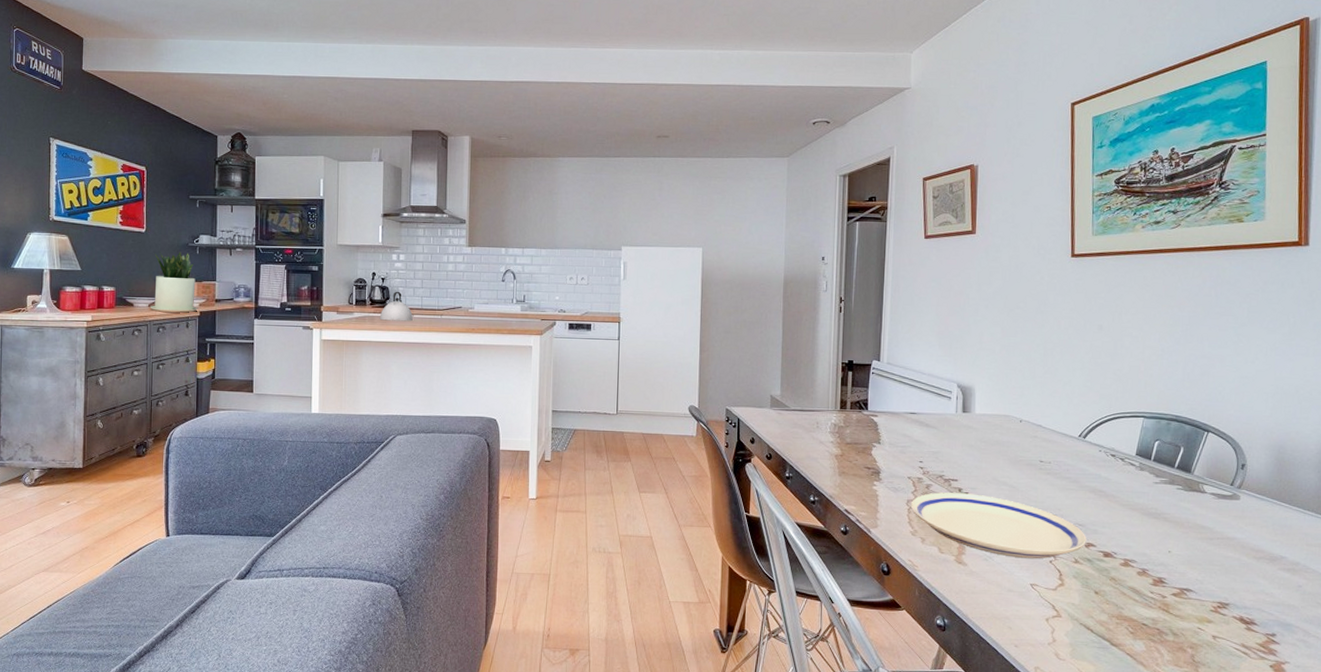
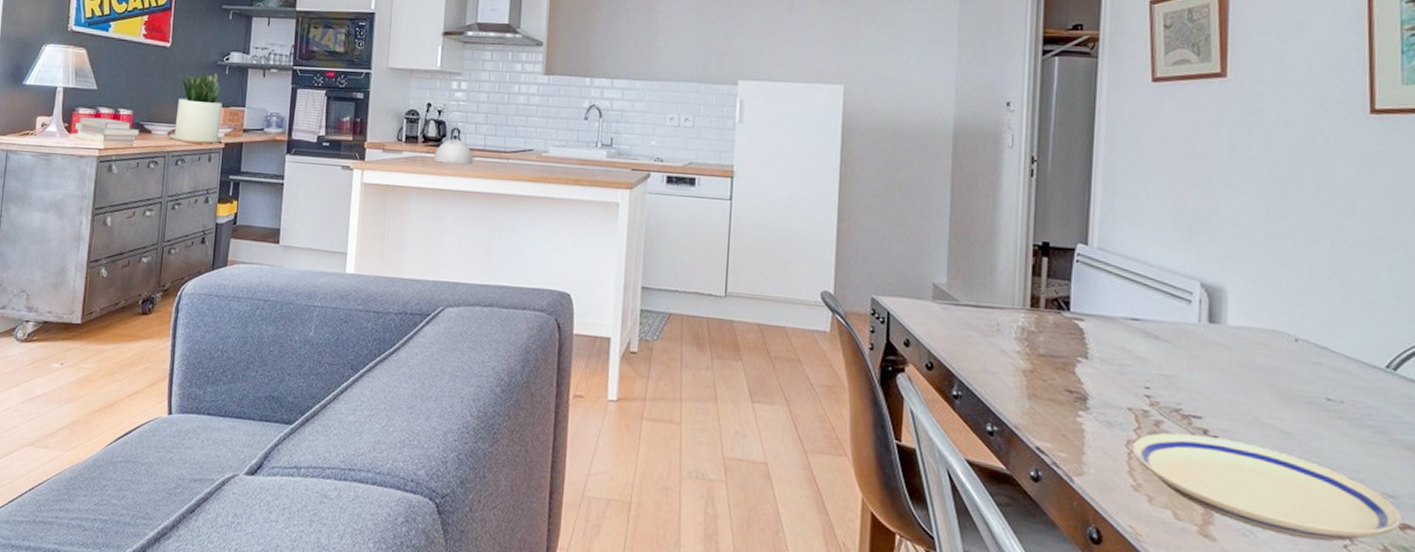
books: none [59,294,122,319] -> present [69,117,139,147]

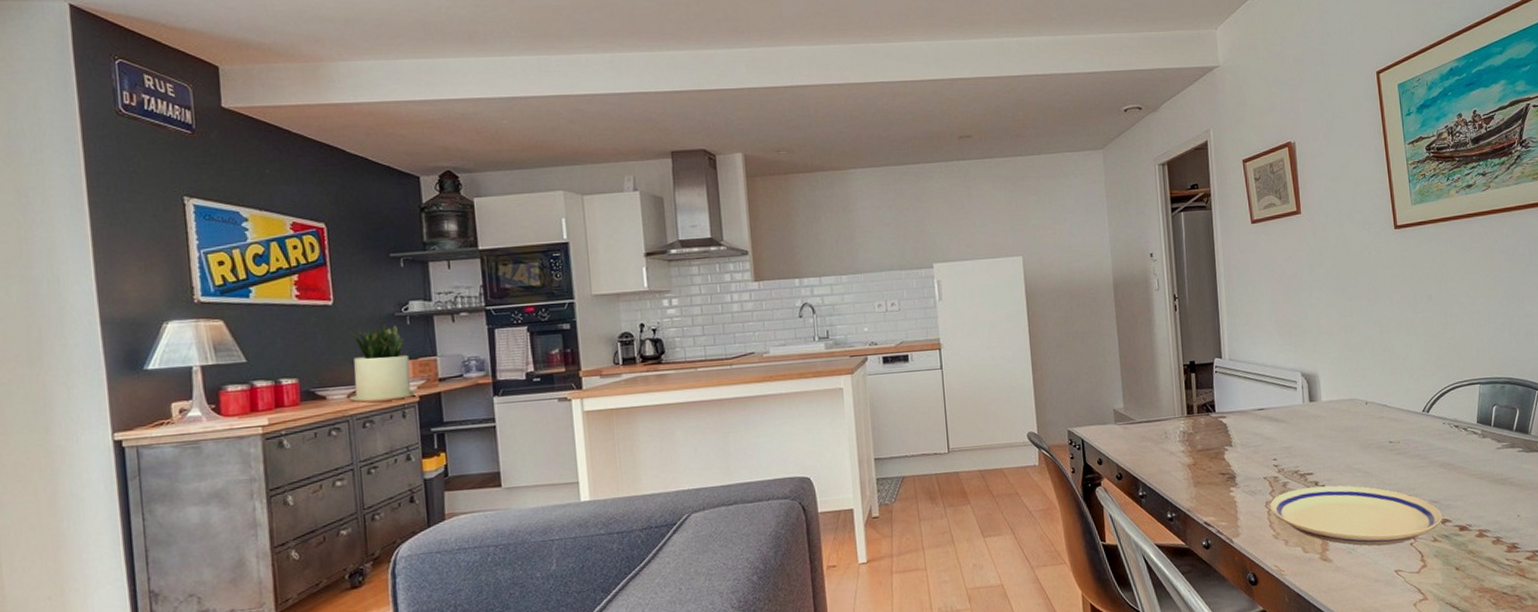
books: present [69,117,139,147] -> none [220,391,311,423]
kettle: present [432,127,473,165] -> none [654,342,696,380]

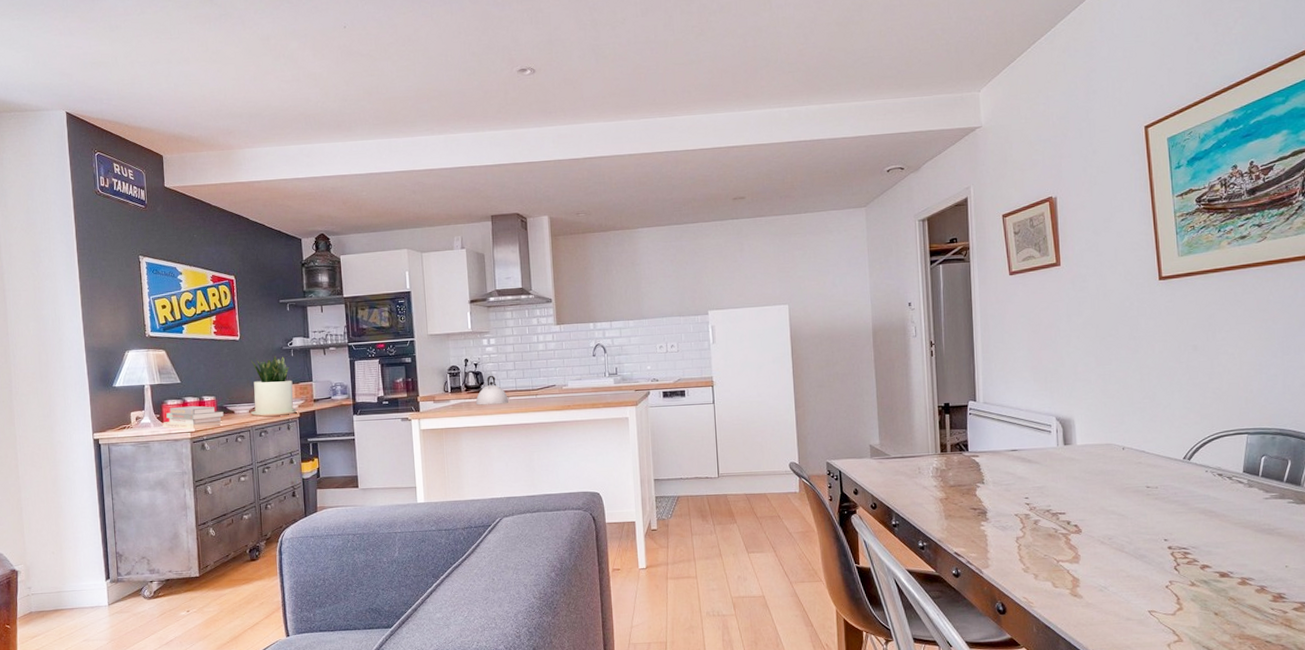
books: none [220,391,311,423] -> present [162,405,224,430]
kettle: none [654,342,696,380] -> present [475,375,508,406]
plate: present [1270,485,1442,546] -> none [1021,525,1201,586]

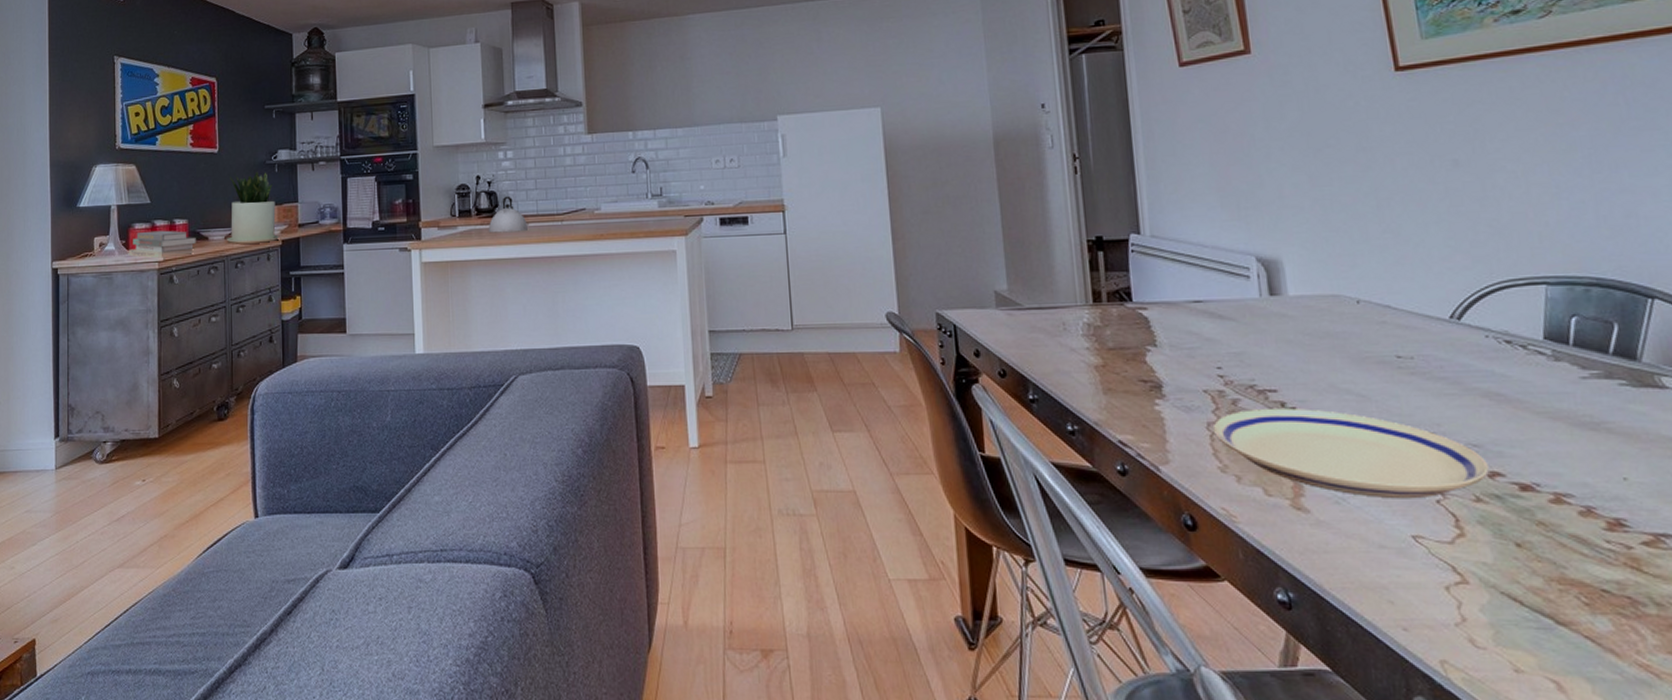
plate: none [1021,525,1201,586] -> present [1214,409,1489,499]

